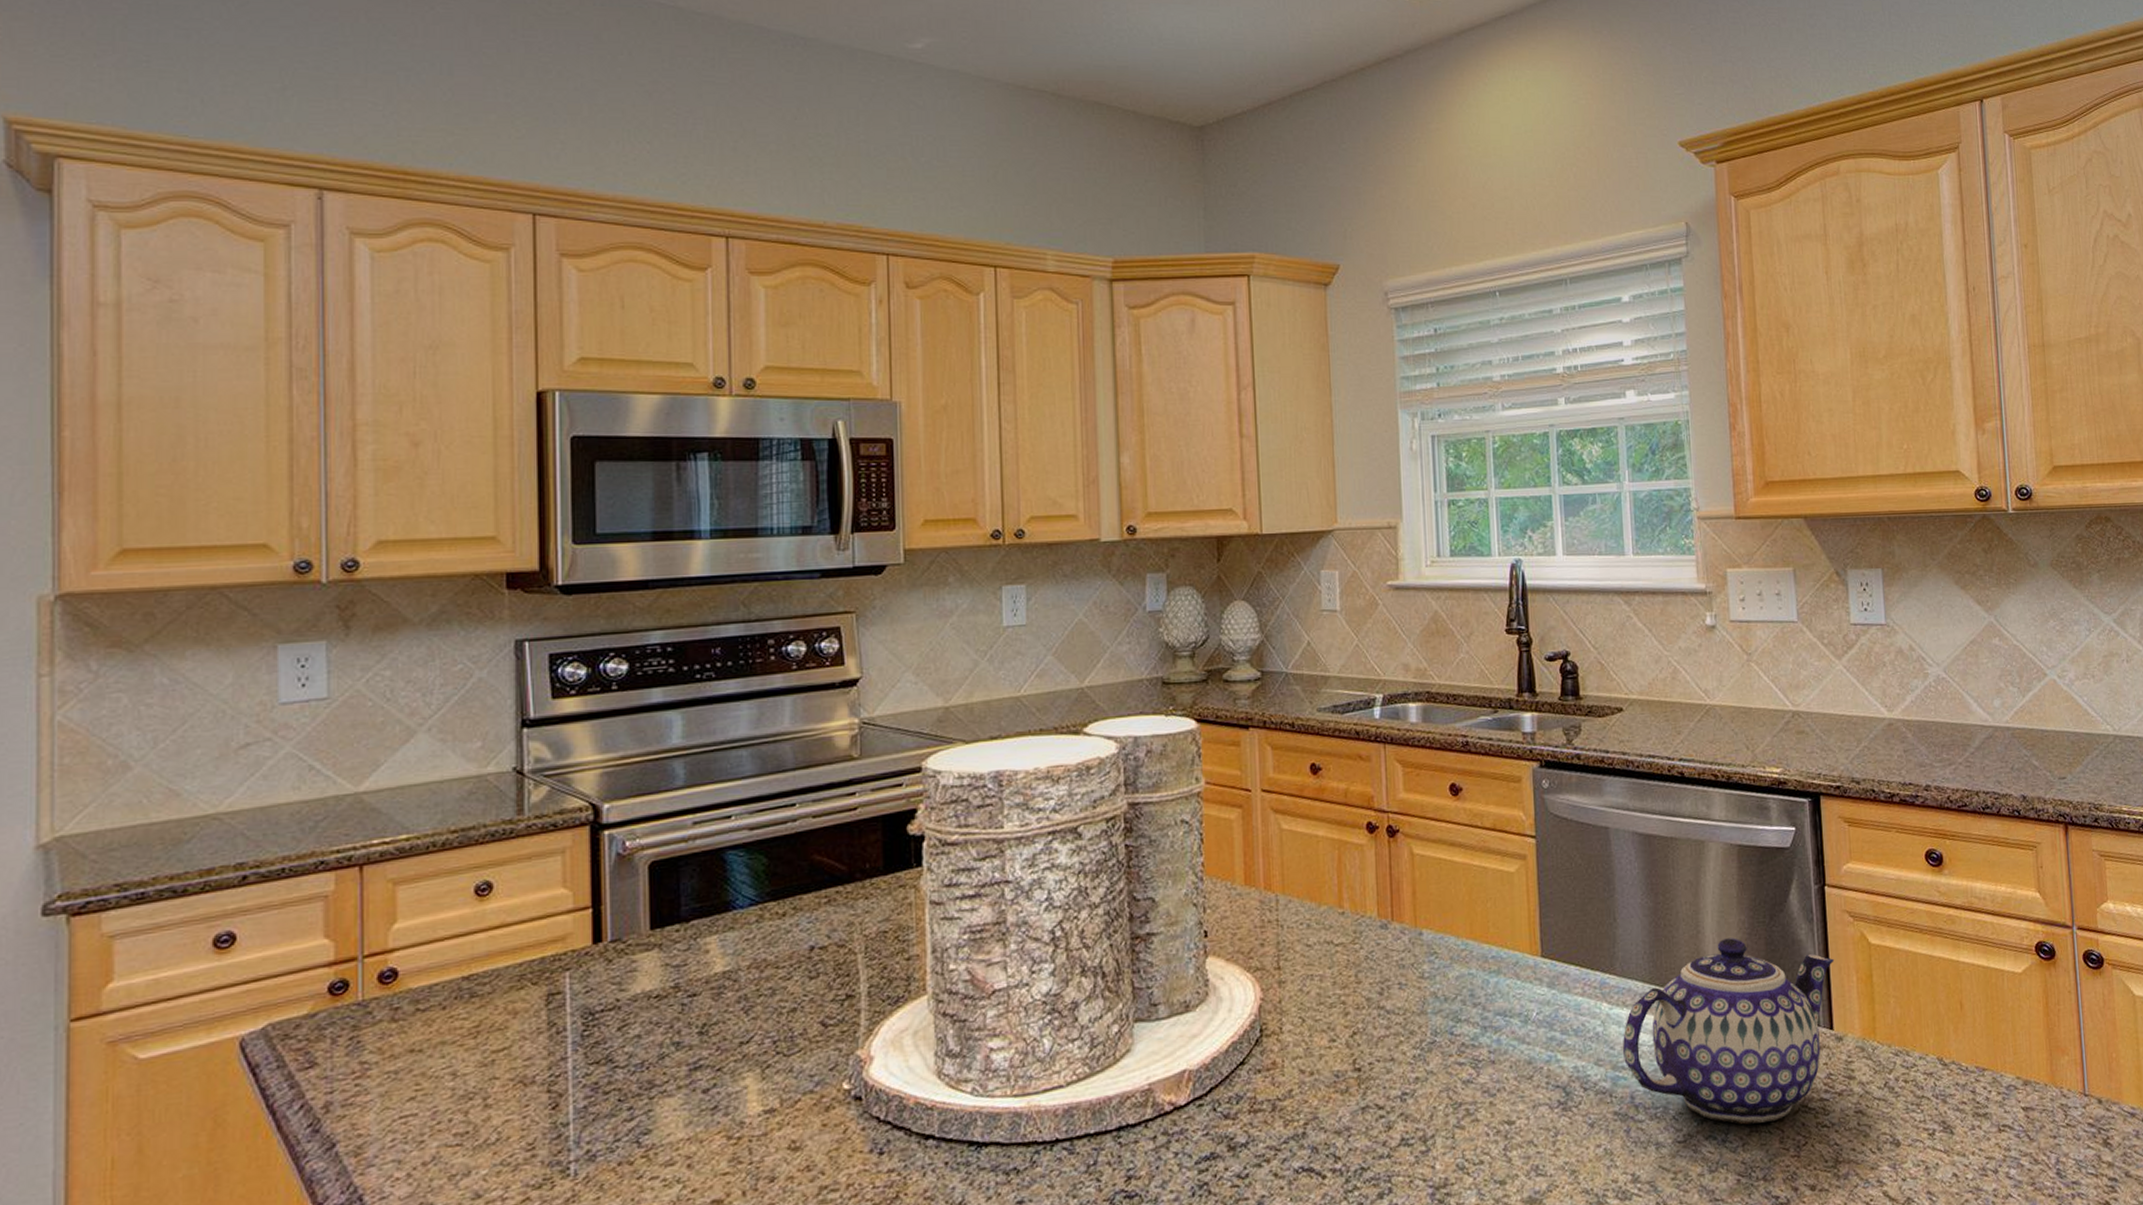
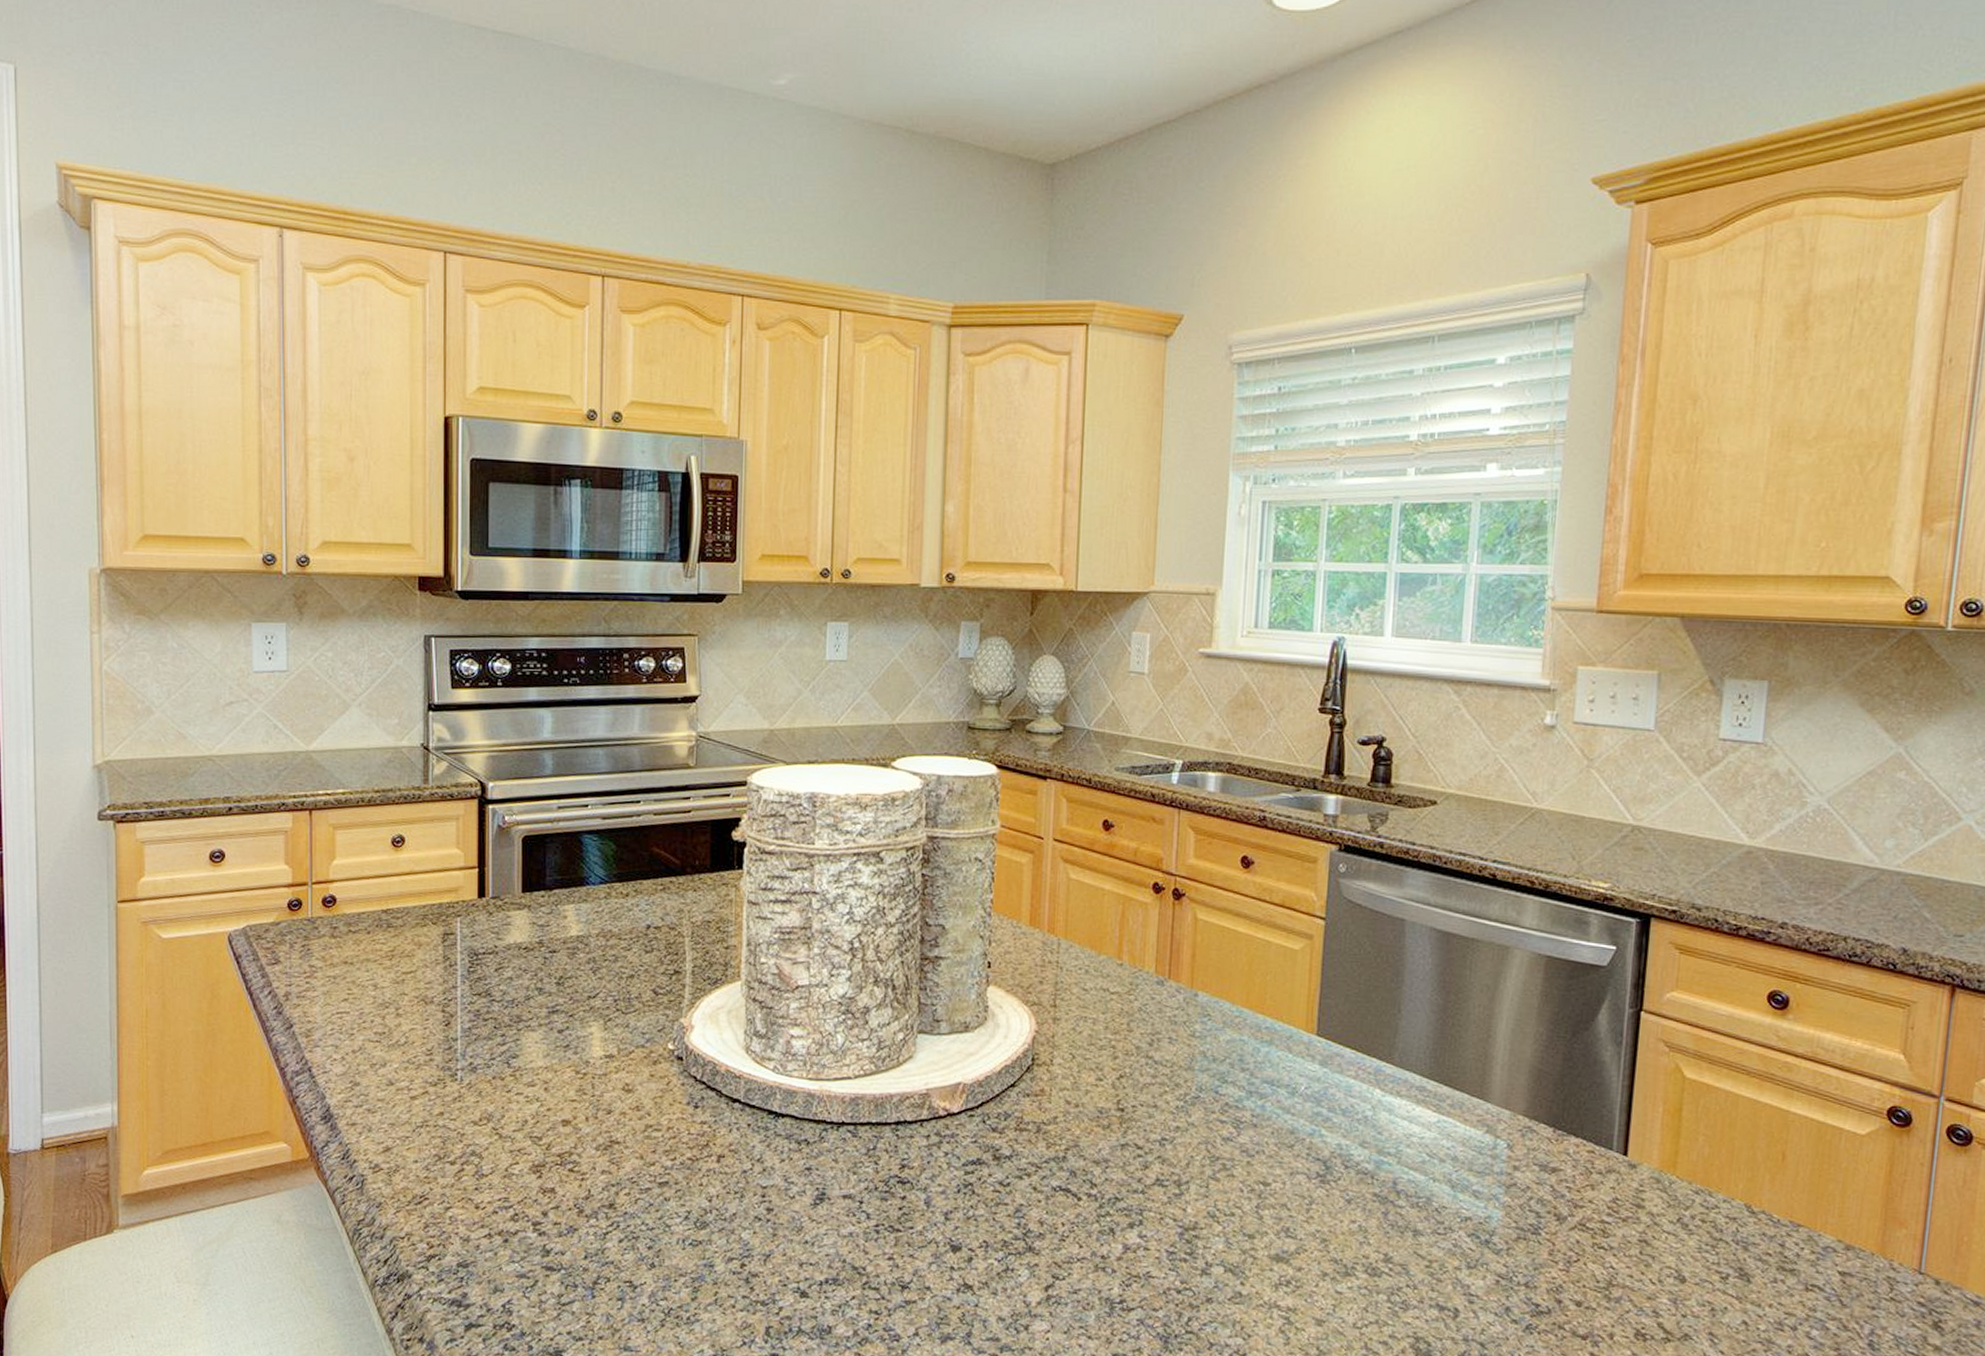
teapot: present [1622,938,1835,1125] -> none [1390,1047,1641,1233]

